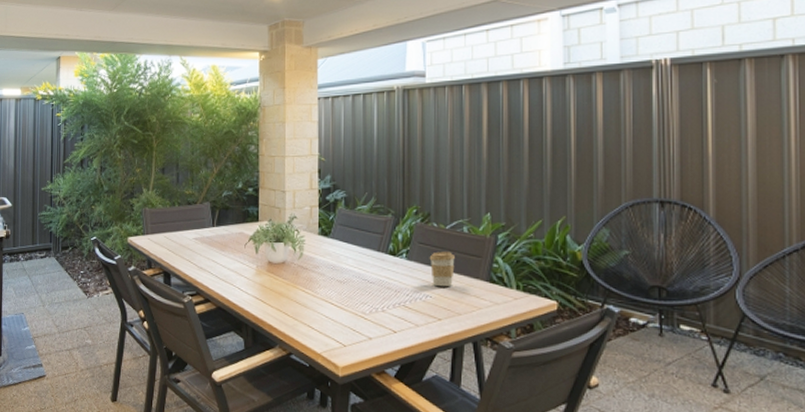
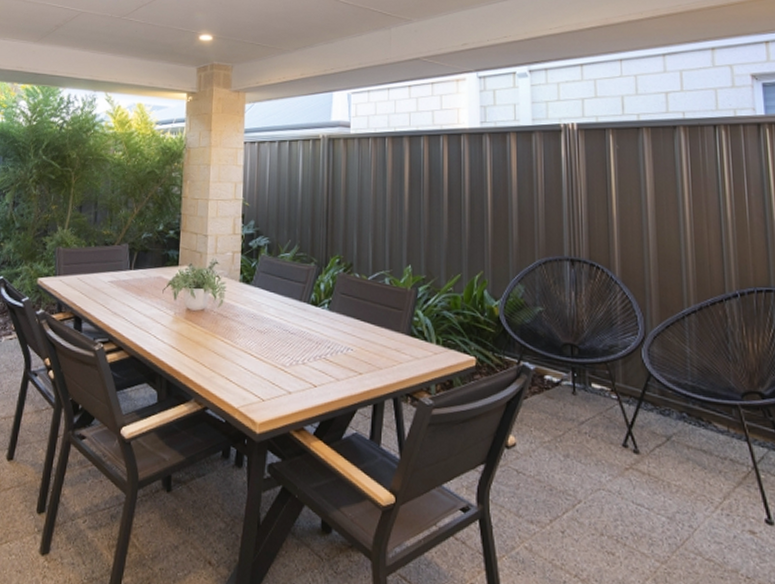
coffee cup: present [429,251,455,287] -> none [351,303,376,340]

